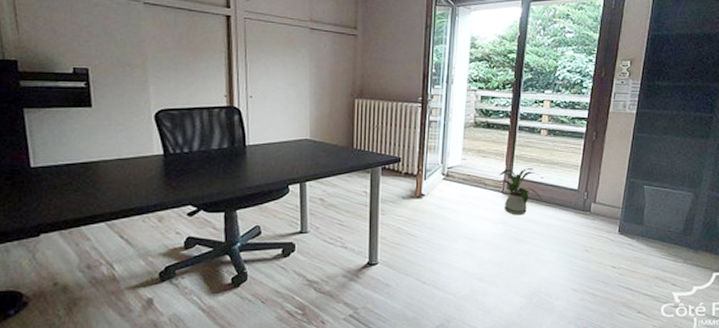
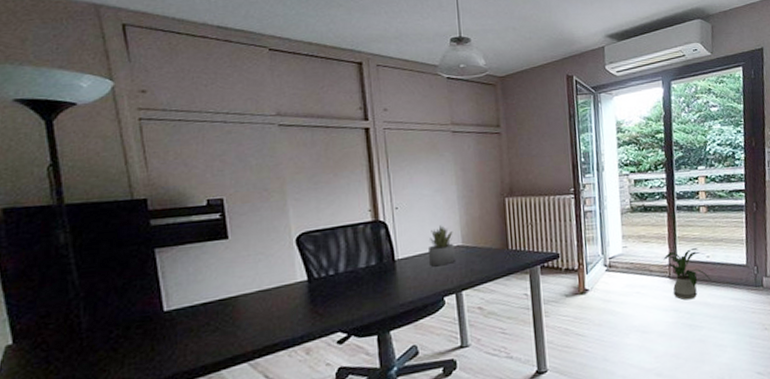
succulent plant: none [278,118,303,156] -> present [429,225,455,267]

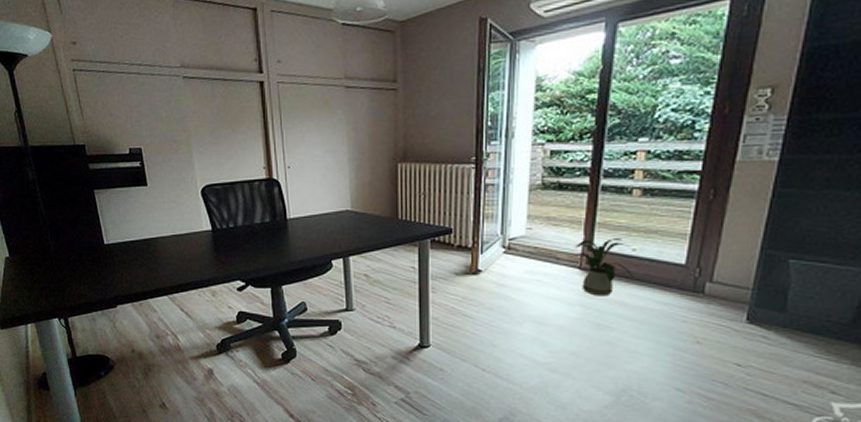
succulent plant: present [429,225,455,267] -> none [319,188,343,229]

